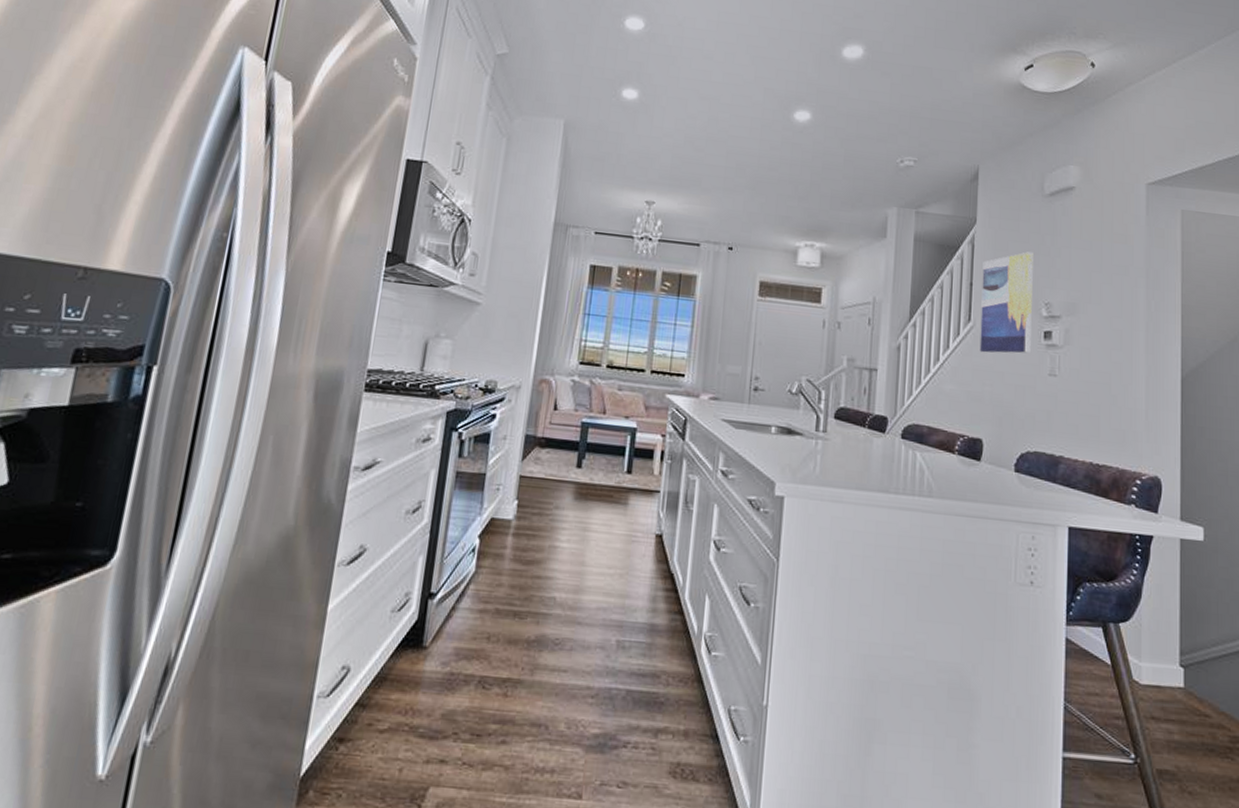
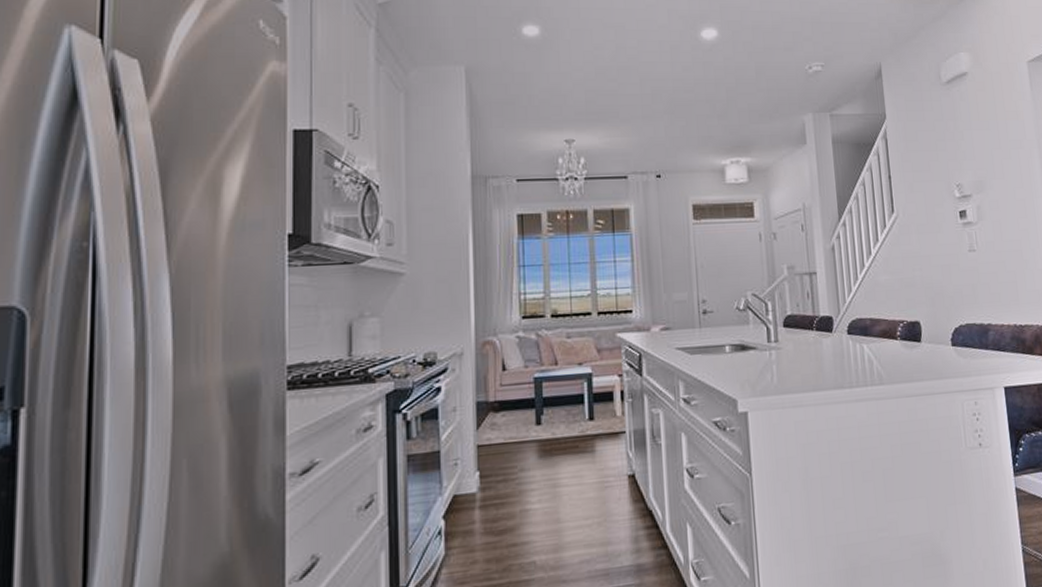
wall art: present [979,252,1033,353] -> none [897,139,950,240]

